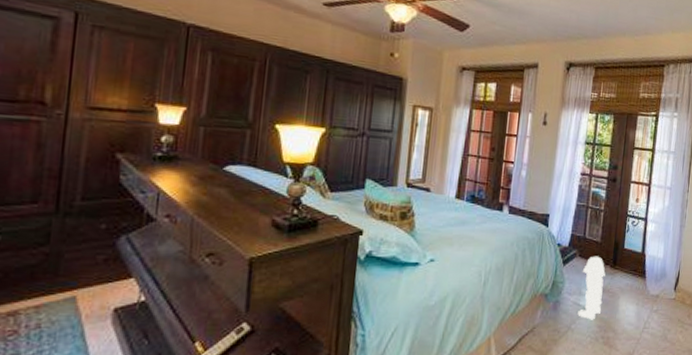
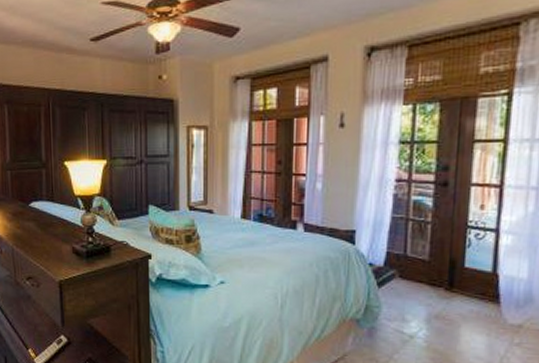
boots: present [578,256,605,320] -> none [401,276,438,351]

